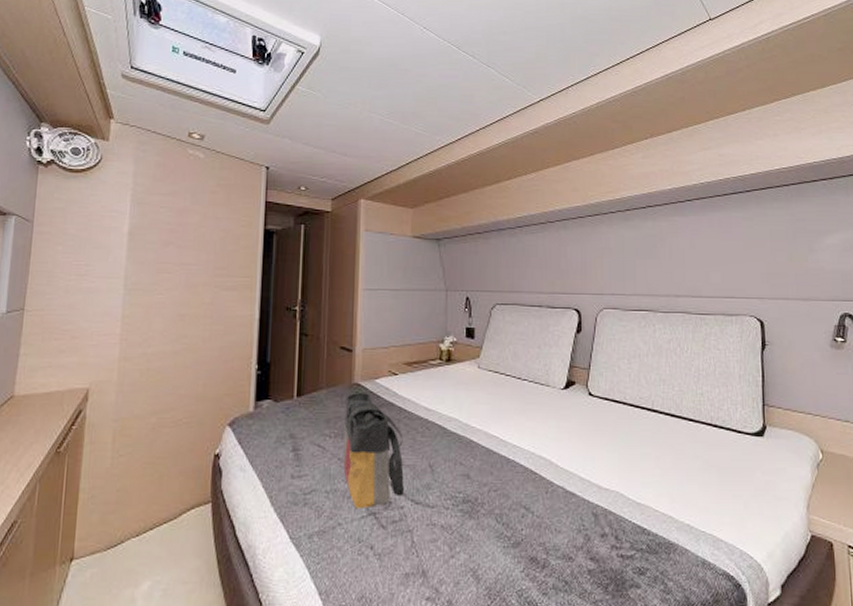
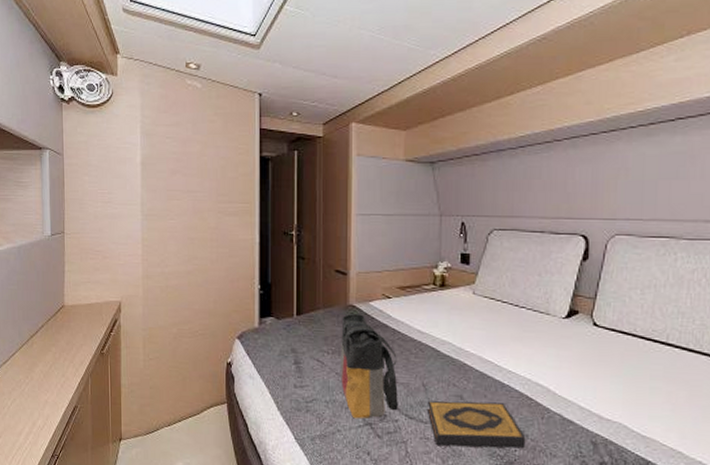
hardback book: none [433,479,532,531] -> present [426,401,526,448]

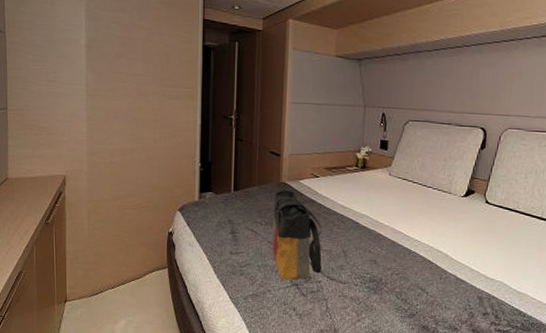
hardback book: present [426,401,526,448] -> none [345,265,426,303]

